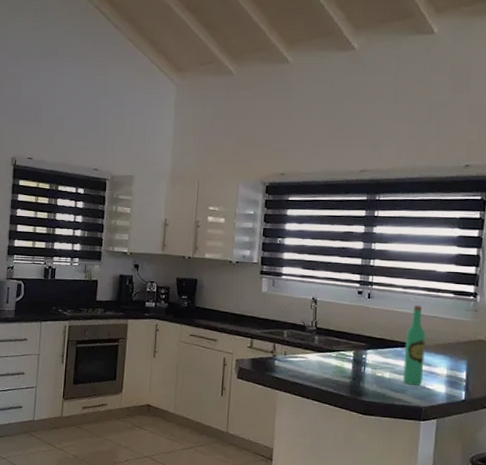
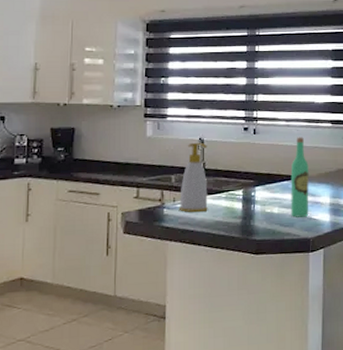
soap bottle: none [289,301,320,368] -> present [178,142,208,213]

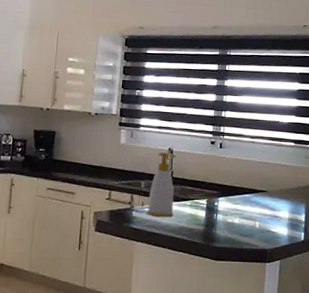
wine bottle: present [291,137,309,217] -> none [251,153,270,229]

